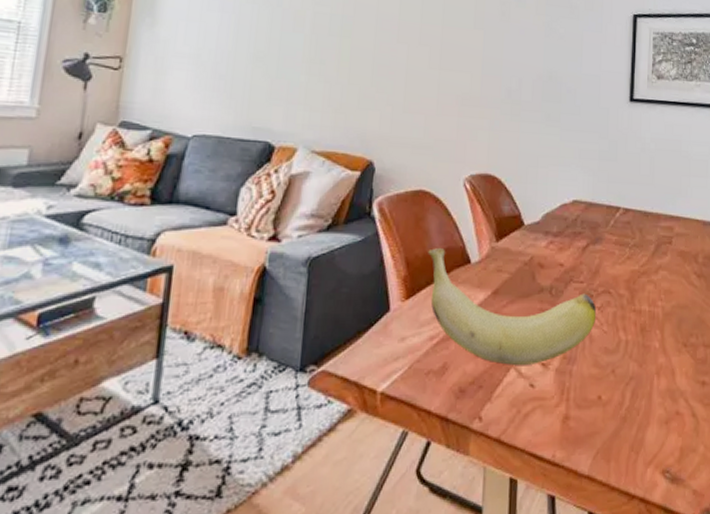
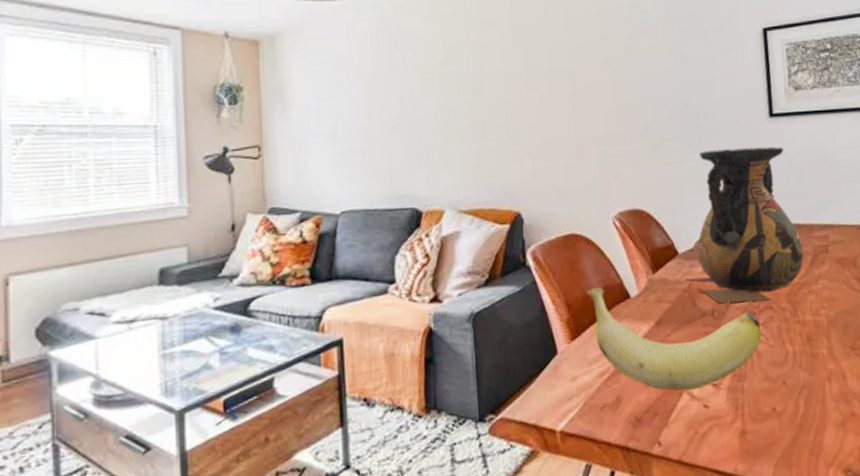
vase: none [528,125,647,285] -> present [686,146,804,304]

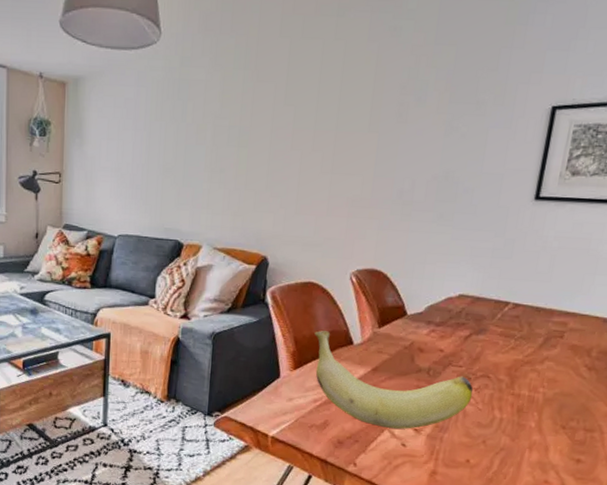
vase: present [686,146,804,304] -> none [409,224,542,371]

